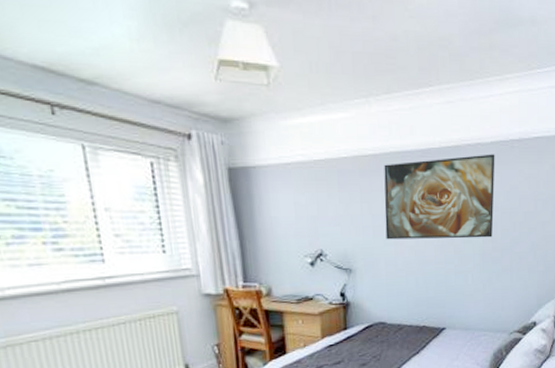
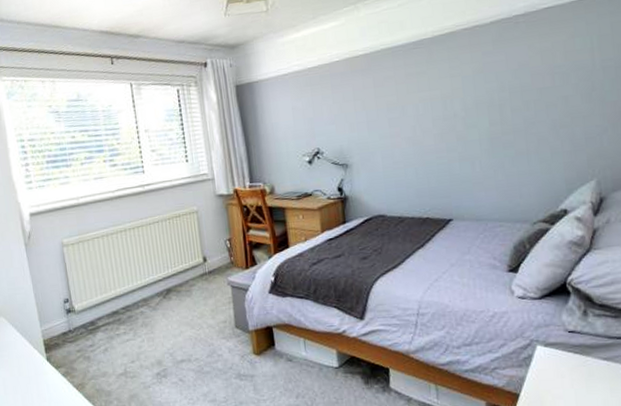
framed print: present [384,154,495,240] -> none [375,33,501,133]

